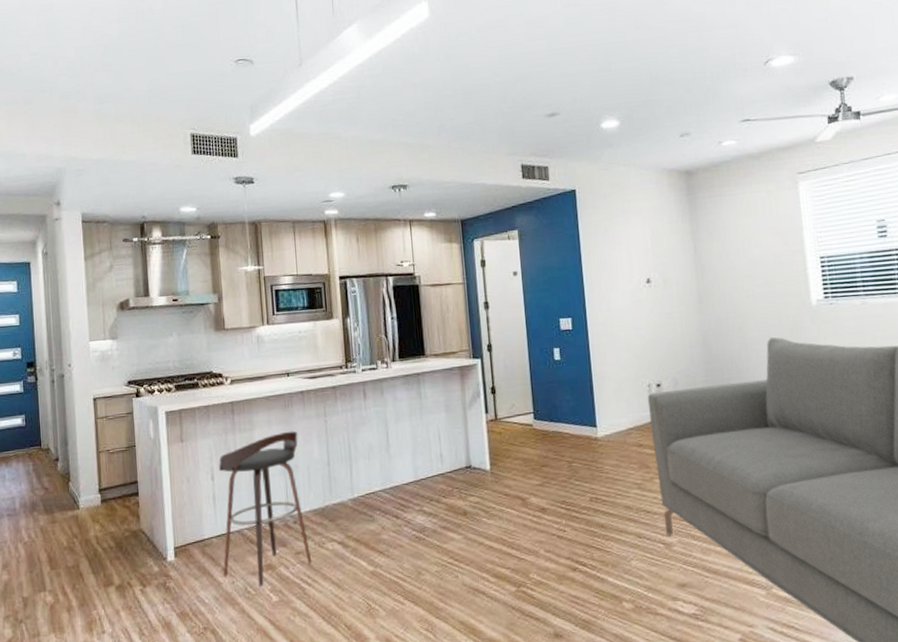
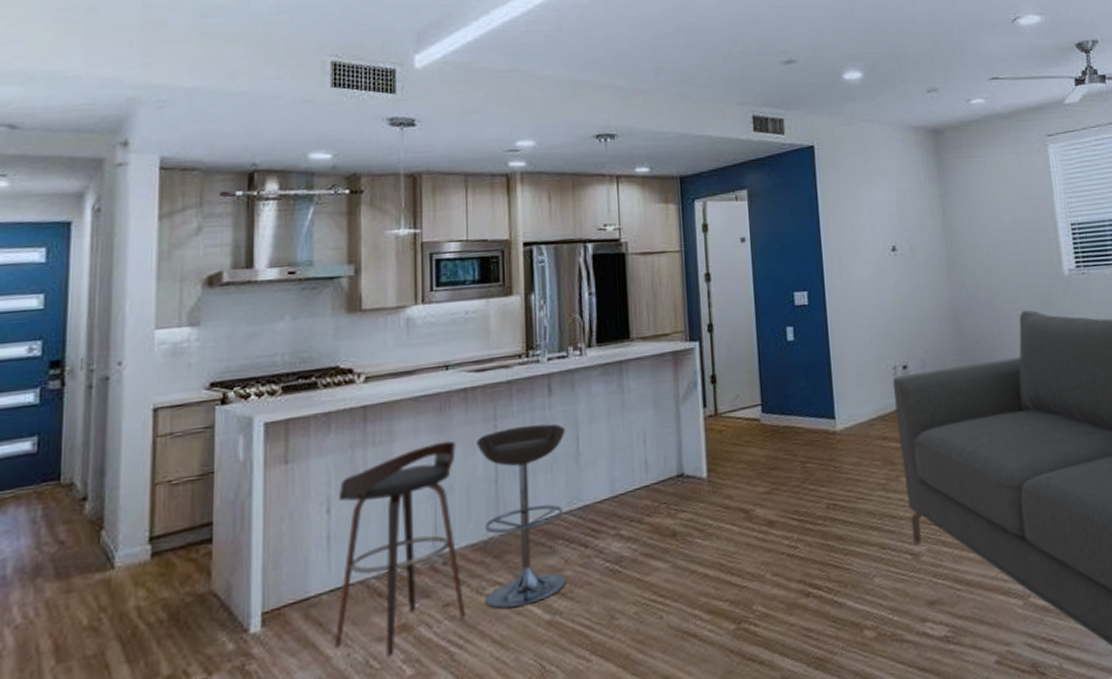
bar stool: none [312,421,384,560] -> present [476,423,567,609]

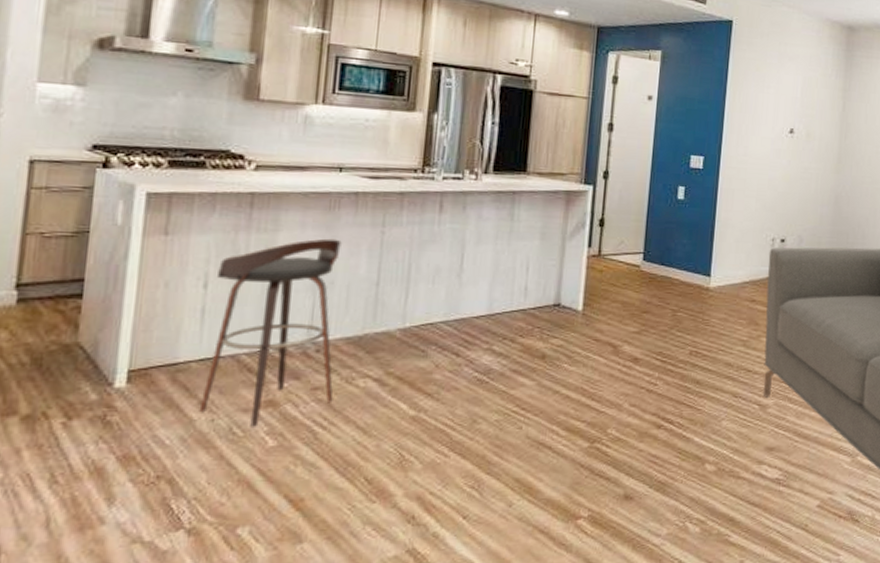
bar stool: present [476,423,567,609] -> none [354,236,453,400]

